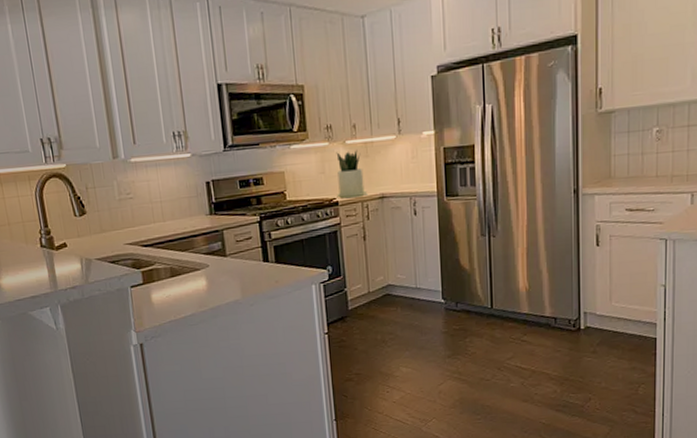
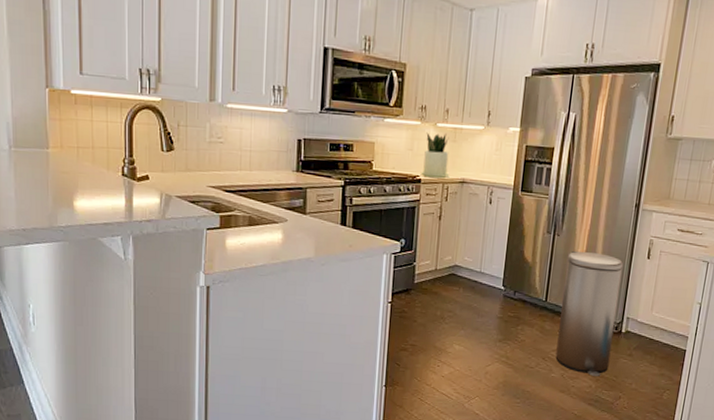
pedal bin: none [507,247,572,380] -> present [555,250,623,376]

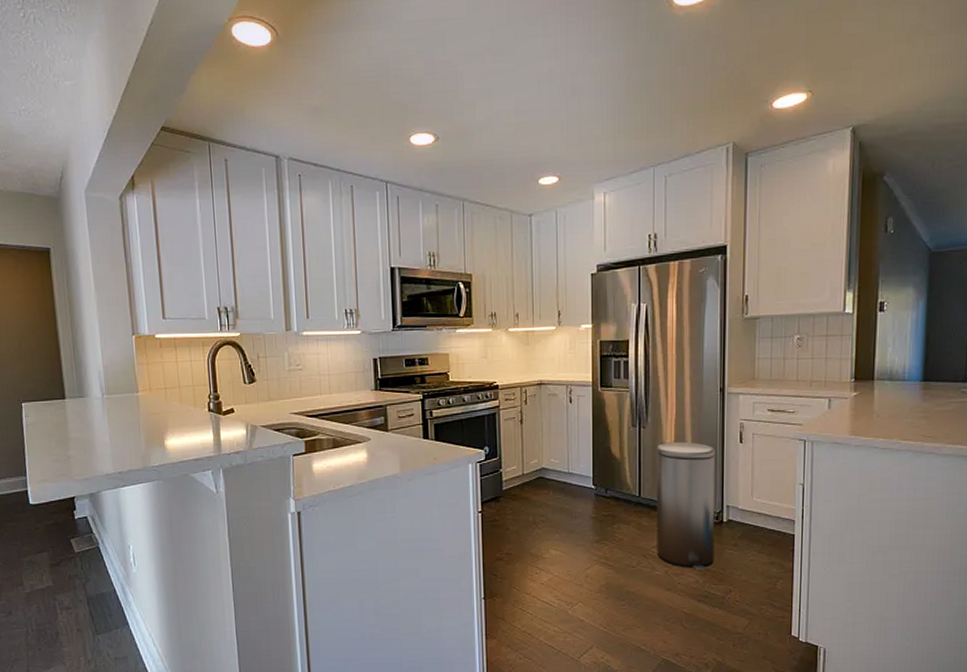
planter: present [420,132,450,179] -> none [497,338,527,383]

